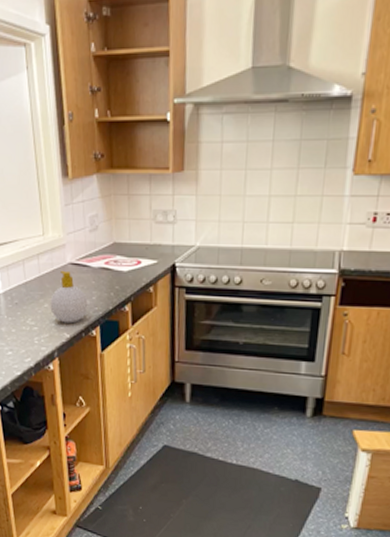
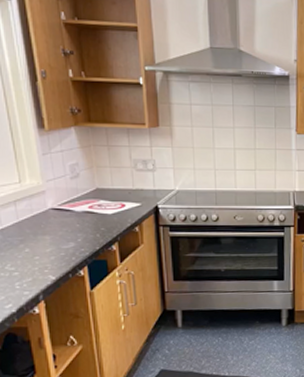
soap bottle: present [50,270,88,324] -> none [31,215,74,266]

